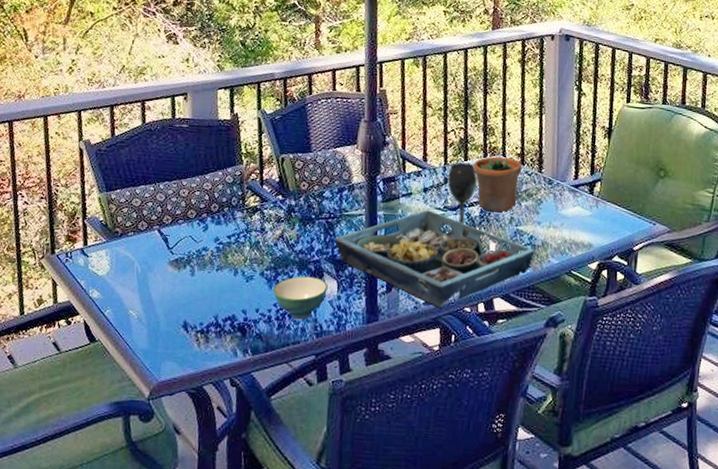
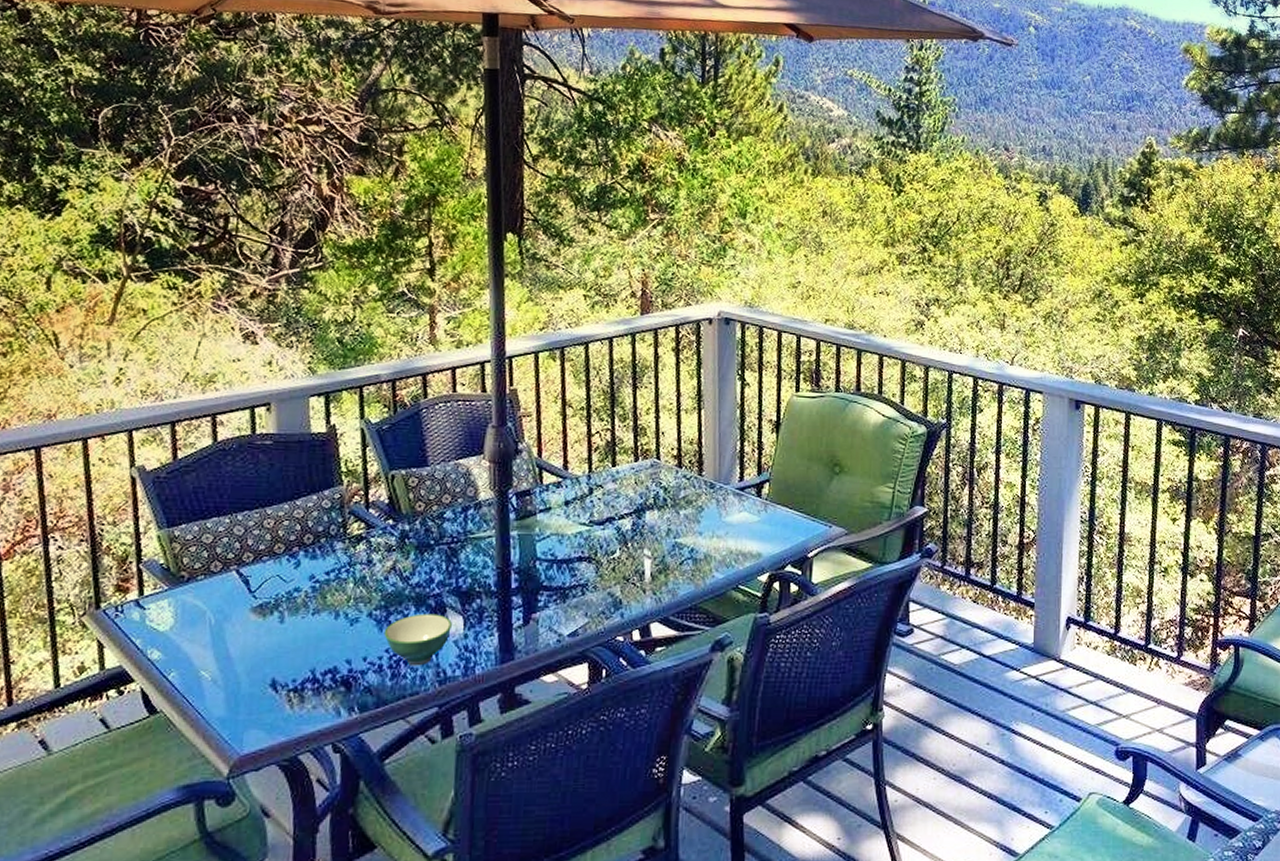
serving tray: present [334,210,536,308] -> none [458,526,698,639]
wine glass: present [447,162,477,238] -> none [593,468,628,556]
planter: present [473,156,523,213] -> none [623,460,680,524]

